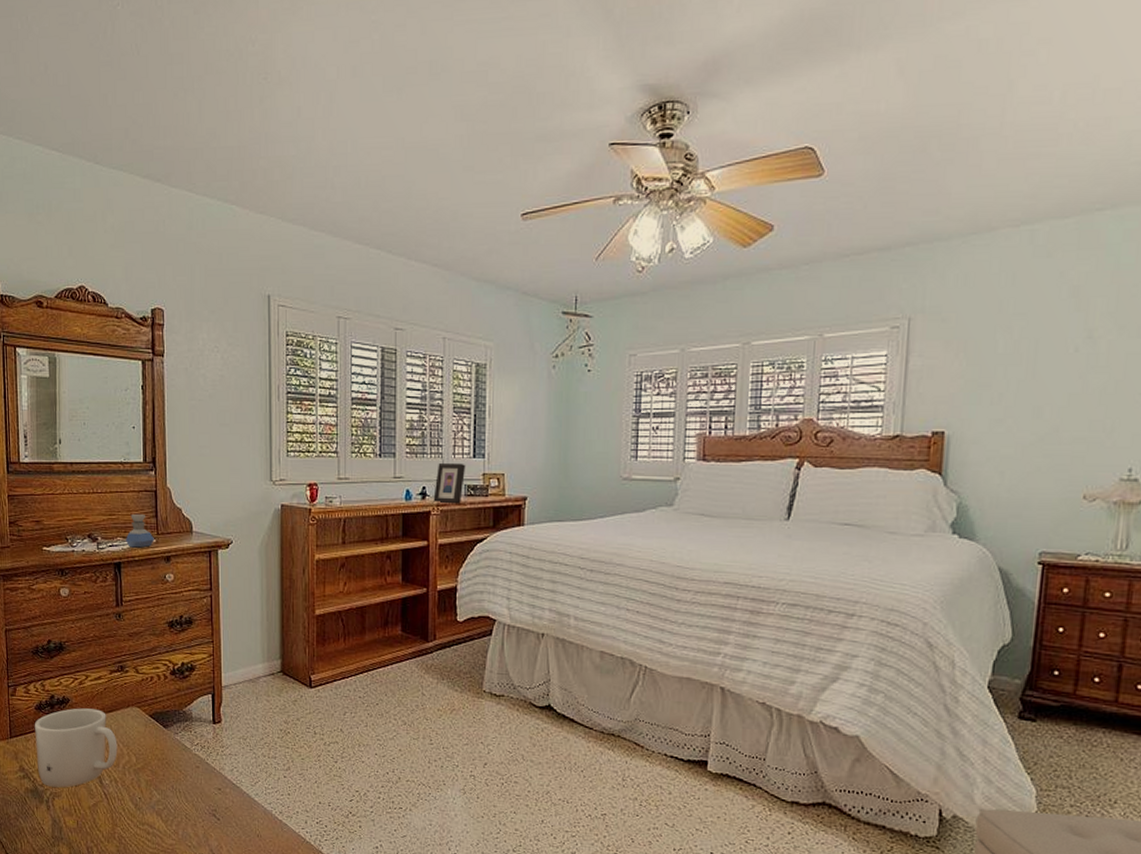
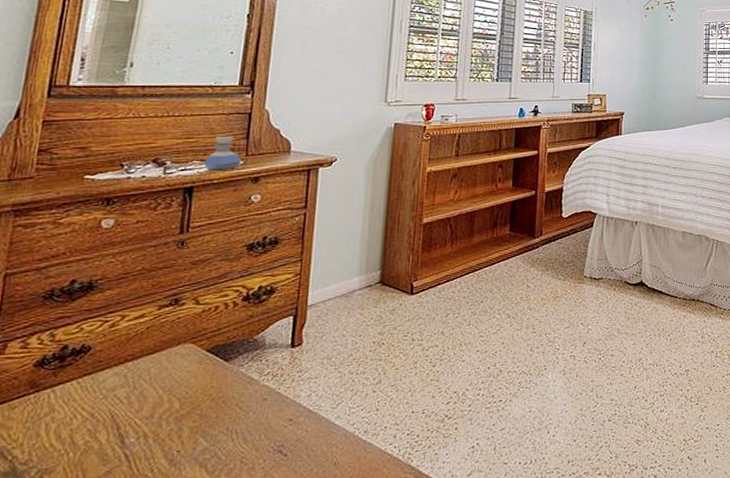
mug: present [34,708,118,788] -> none [21,353,156,463]
picture frame: present [433,462,466,504] -> none [544,86,574,119]

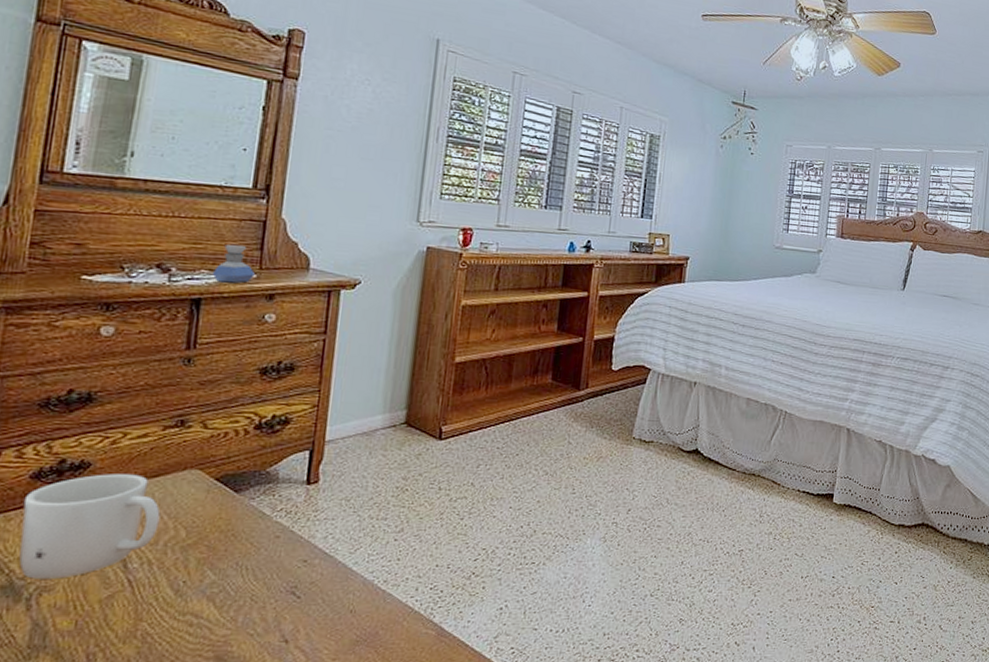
mug: none [21,353,156,463] -> present [18,474,161,579]

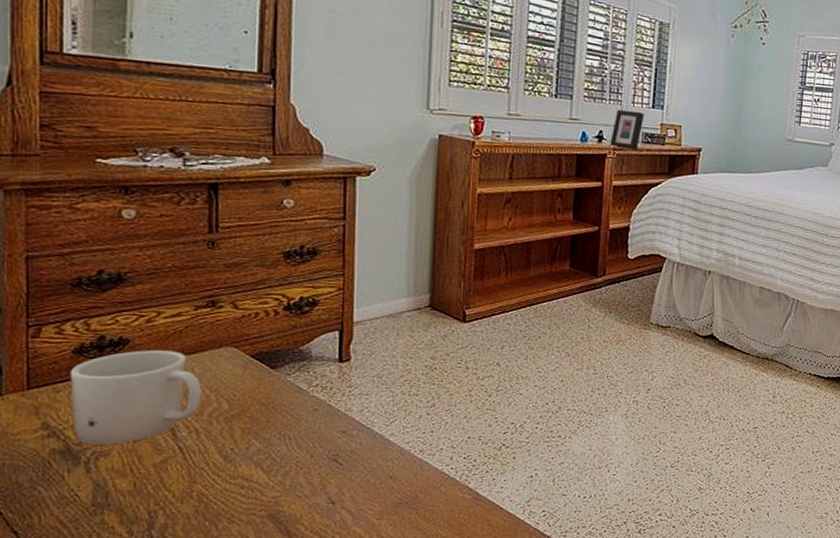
perfume bottle: present [211,244,255,285] -> none [226,129,269,170]
picture frame: none [597,219,633,260] -> present [610,109,645,150]

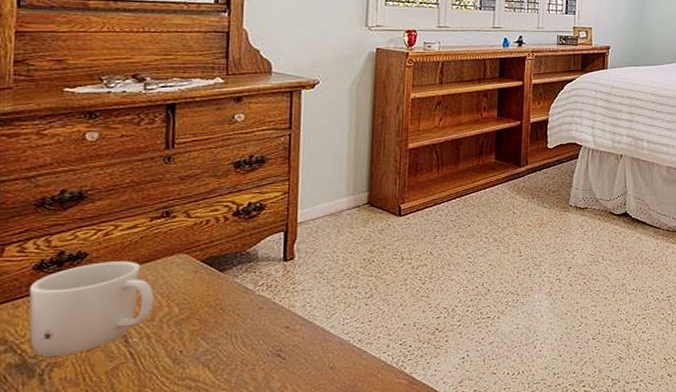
picture frame: present [610,109,645,150] -> none [529,16,559,51]

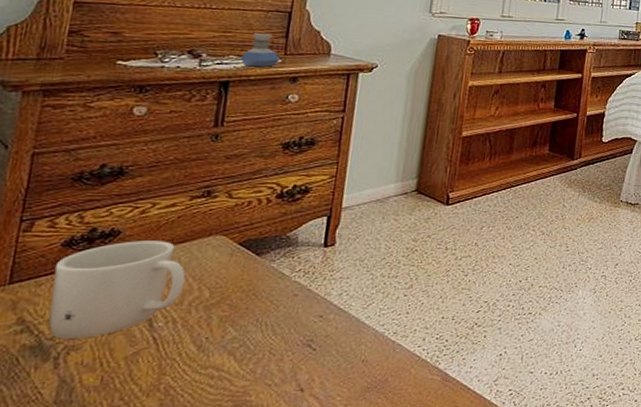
perfume bottle: none [183,54,222,90] -> present [239,32,280,69]

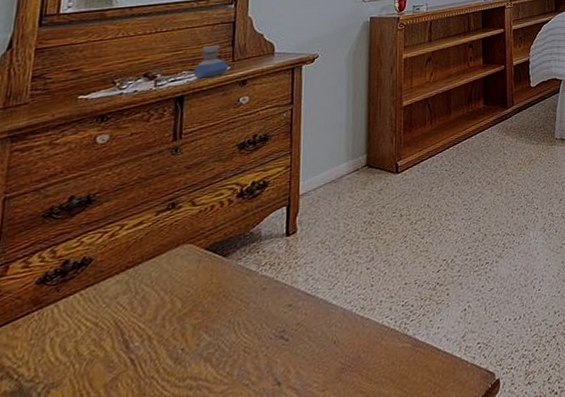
mug: present [48,241,186,339] -> none [27,259,158,379]

